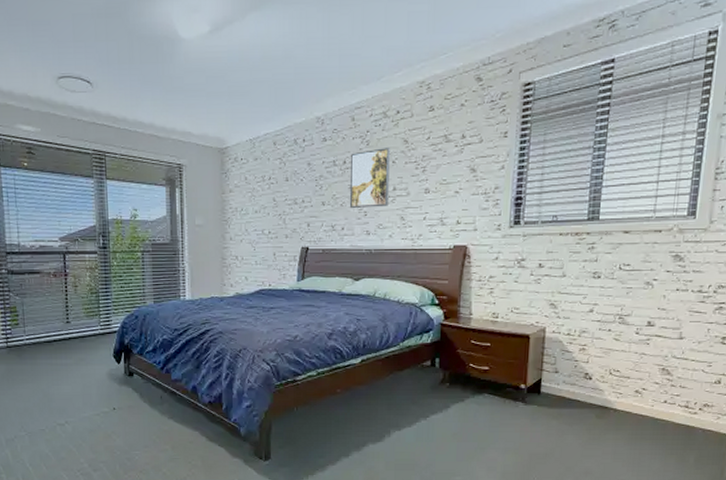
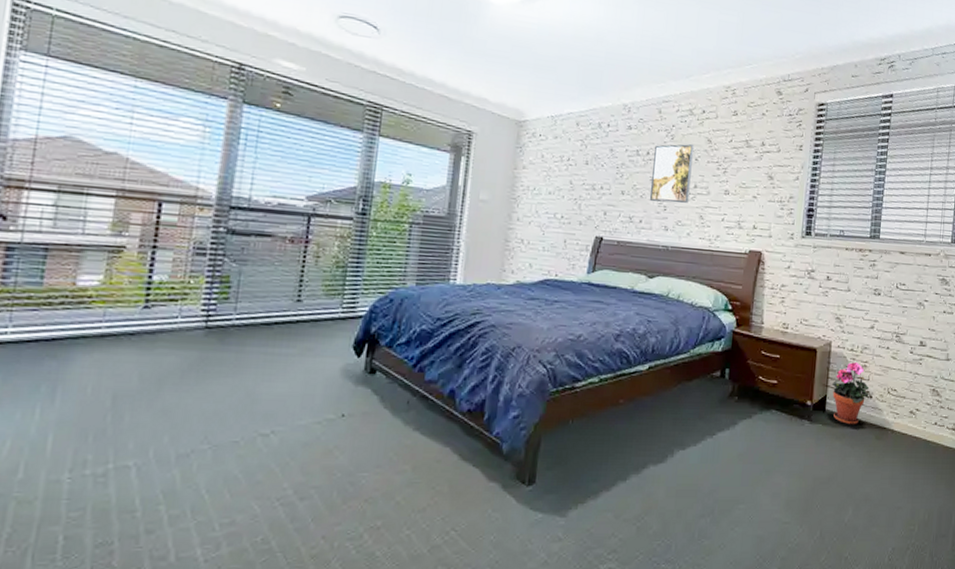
potted plant: none [548,346,588,406] -> present [832,362,869,425]

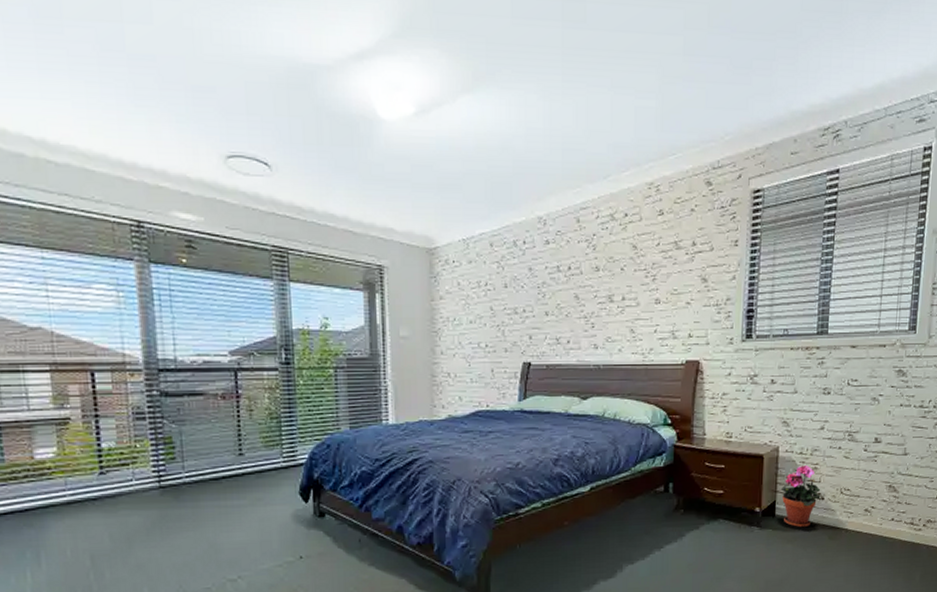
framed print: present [650,144,694,203] -> none [576,253,618,319]

